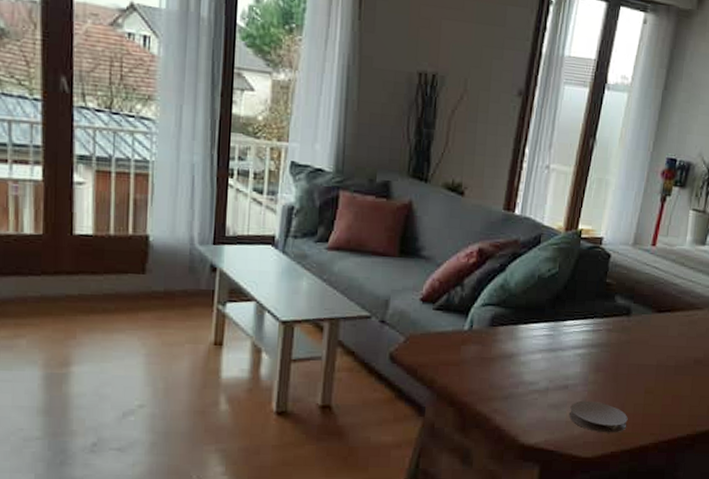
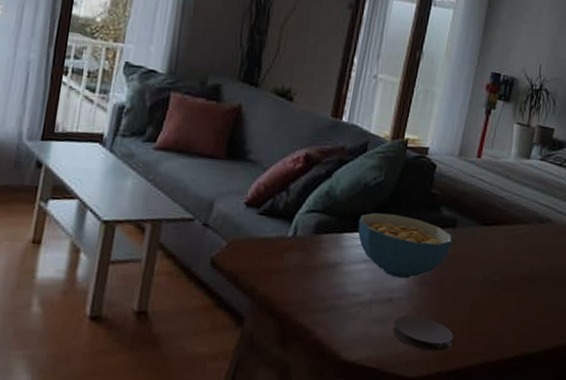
cereal bowl: none [533,304,627,366] -> present [357,212,452,279]

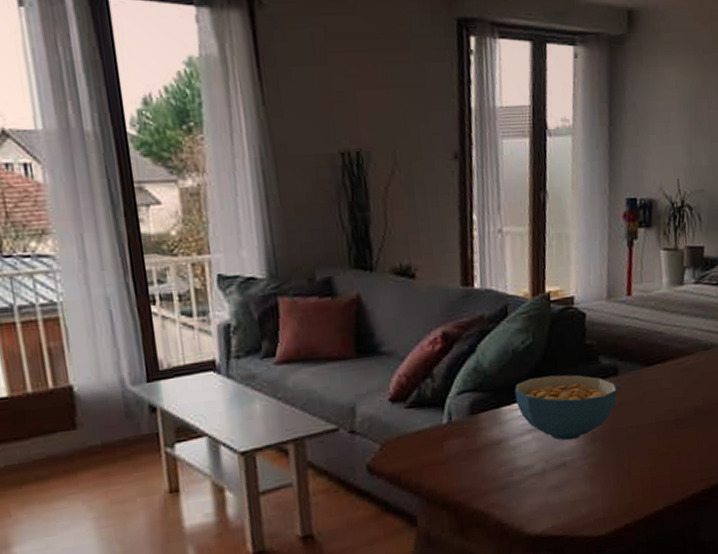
coaster: present [392,315,454,352] -> none [572,474,637,507]

